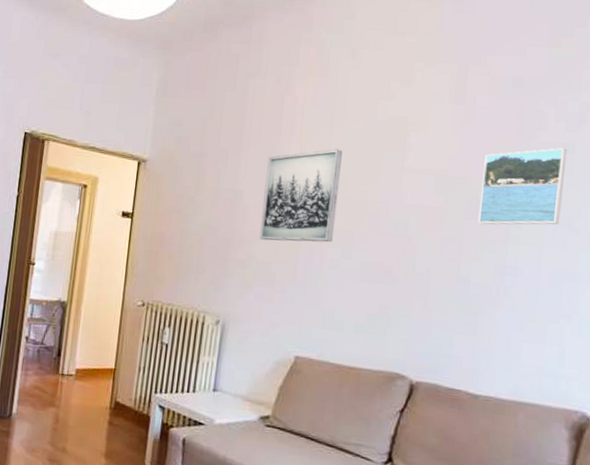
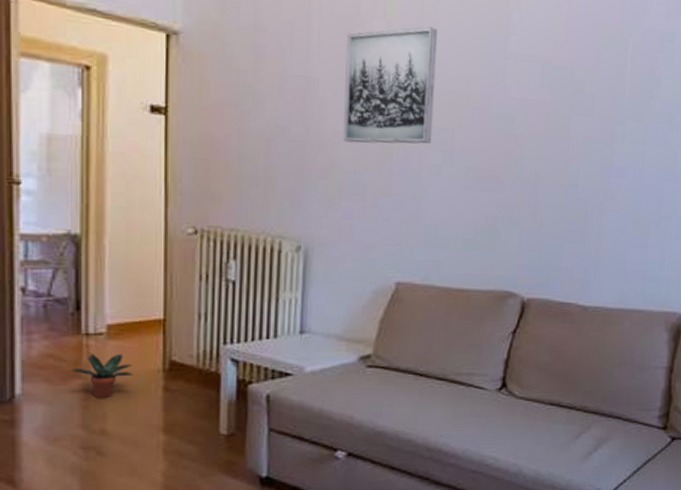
potted plant: none [49,388,90,425] -> present [71,353,133,399]
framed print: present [477,148,566,225] -> none [584,35,667,122]

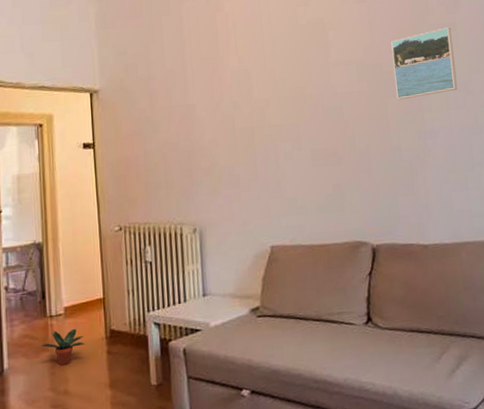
wall art: present [343,26,437,144] -> none [212,54,283,147]
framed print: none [584,35,667,122] -> present [391,27,458,100]

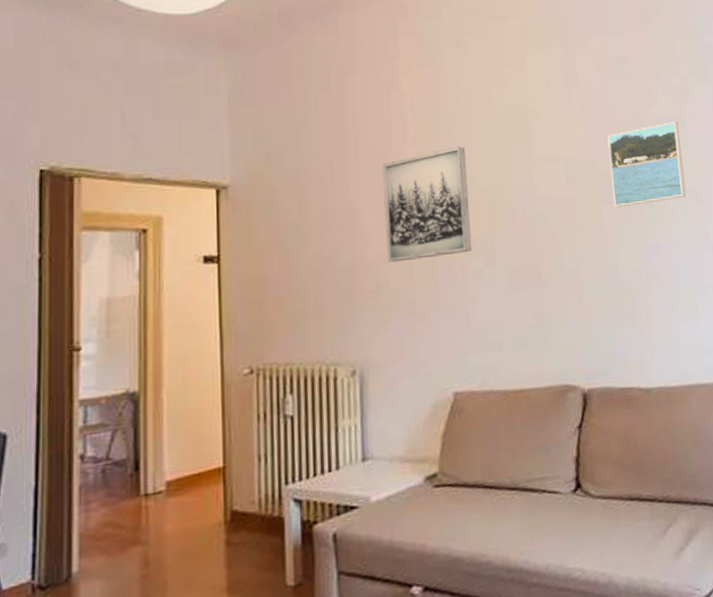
potted plant: present [41,328,85,366] -> none [130,510,194,565]
wall art: none [212,54,283,147] -> present [382,146,473,263]

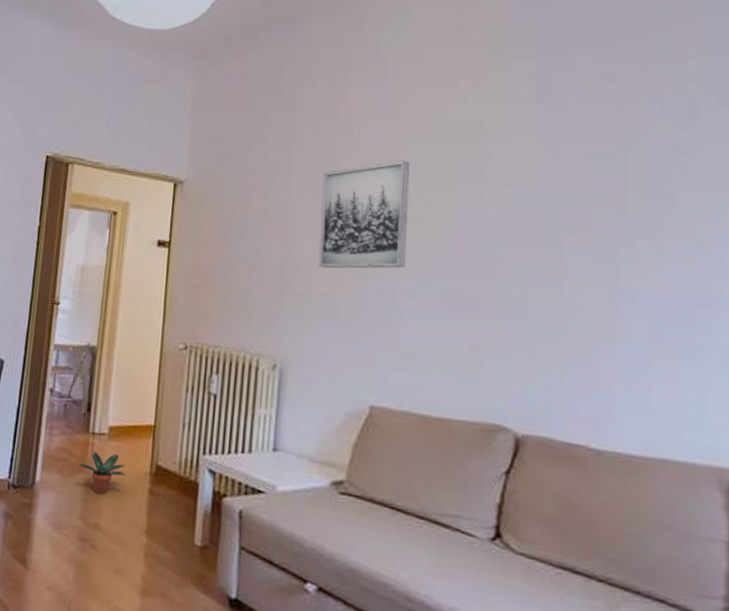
potted plant: none [130,510,194,565] -> present [78,450,126,495]
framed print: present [607,121,687,208] -> none [579,148,681,242]

